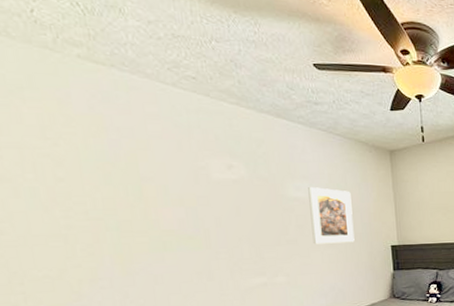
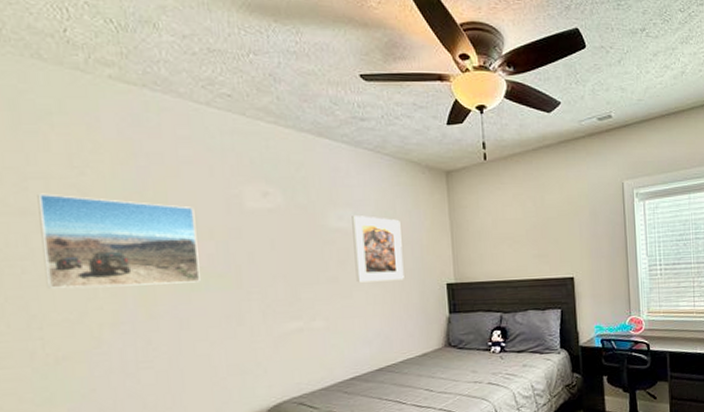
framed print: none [12,162,173,249] -> present [37,193,201,289]

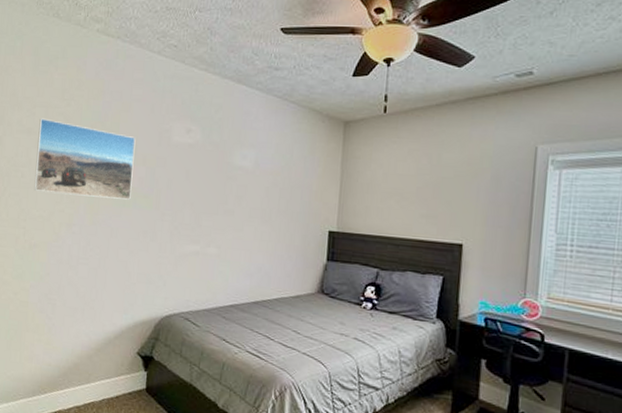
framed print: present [352,214,404,283] -> none [249,155,295,222]

